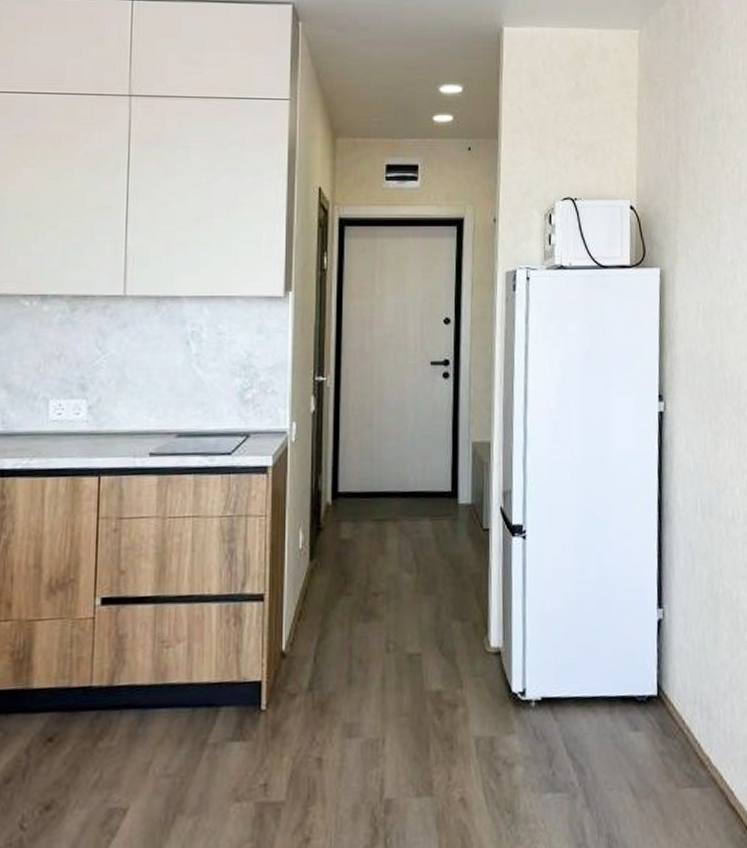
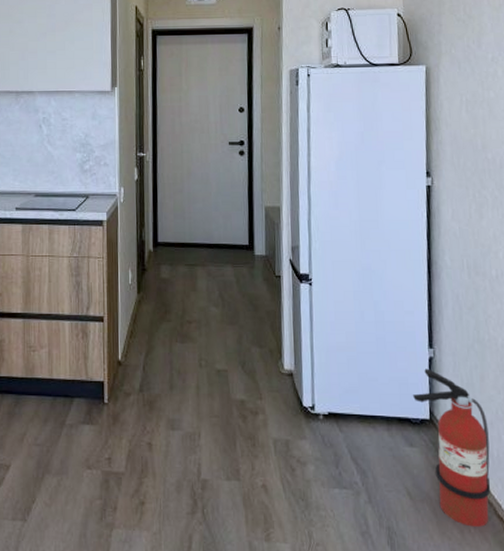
fire extinguisher: none [638,633,723,823] -> present [412,368,491,527]

